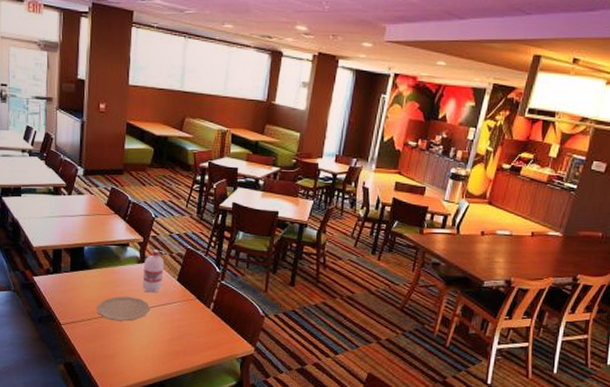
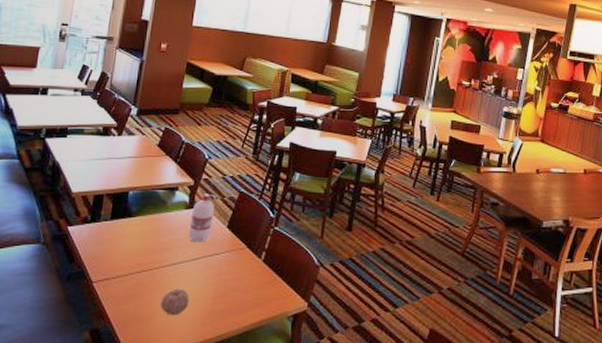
plate: present [97,296,150,322] -> none [135,246,195,276]
fruit: none [123,331,147,354] -> present [161,288,189,316]

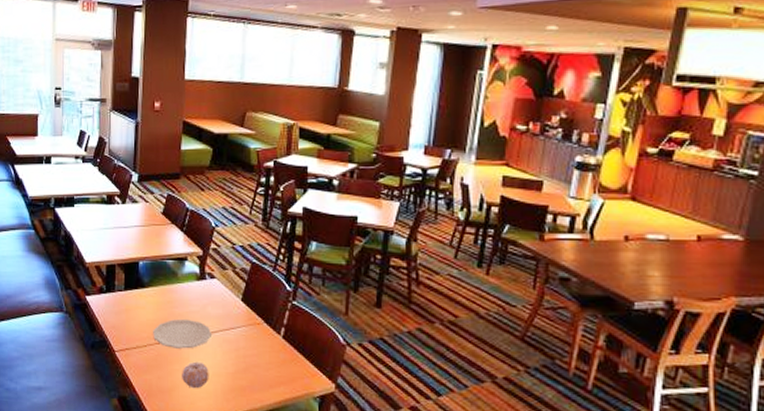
plate: none [135,246,195,276] -> present [153,318,211,349]
water bottle: present [189,193,216,242] -> none [202,264,227,316]

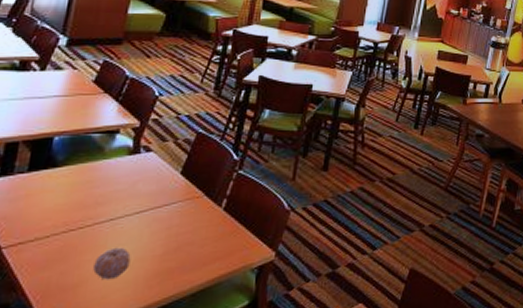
plate: present [153,318,211,349] -> none [60,199,139,236]

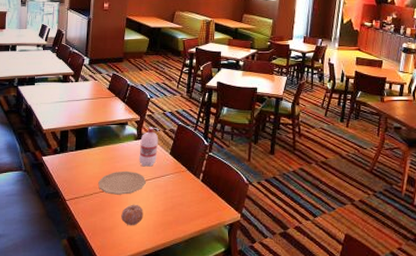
plate: none [60,199,139,236] -> present [98,170,146,195]
water bottle: none [132,136,168,193] -> present [139,127,159,167]

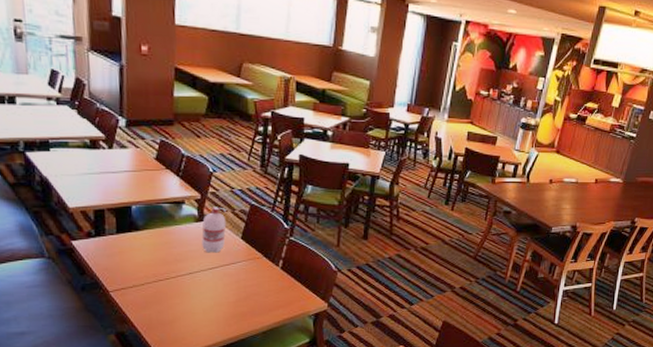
plate: present [98,170,146,195] -> none [150,257,212,285]
fruit: present [121,204,143,226] -> none [183,294,211,319]

